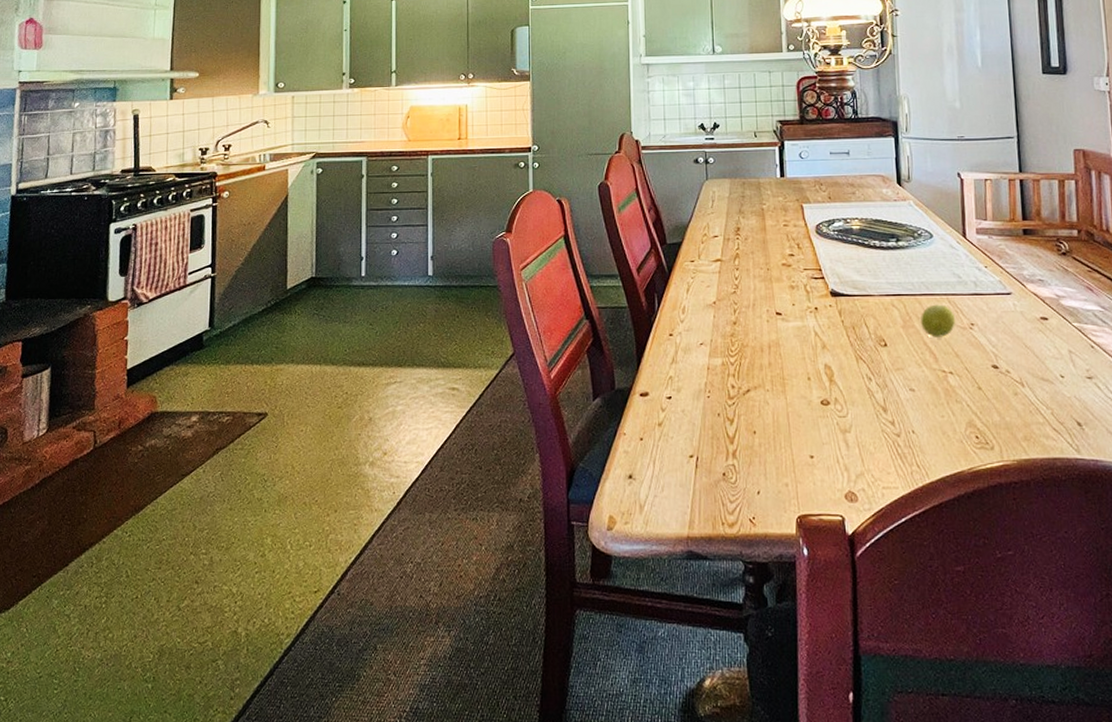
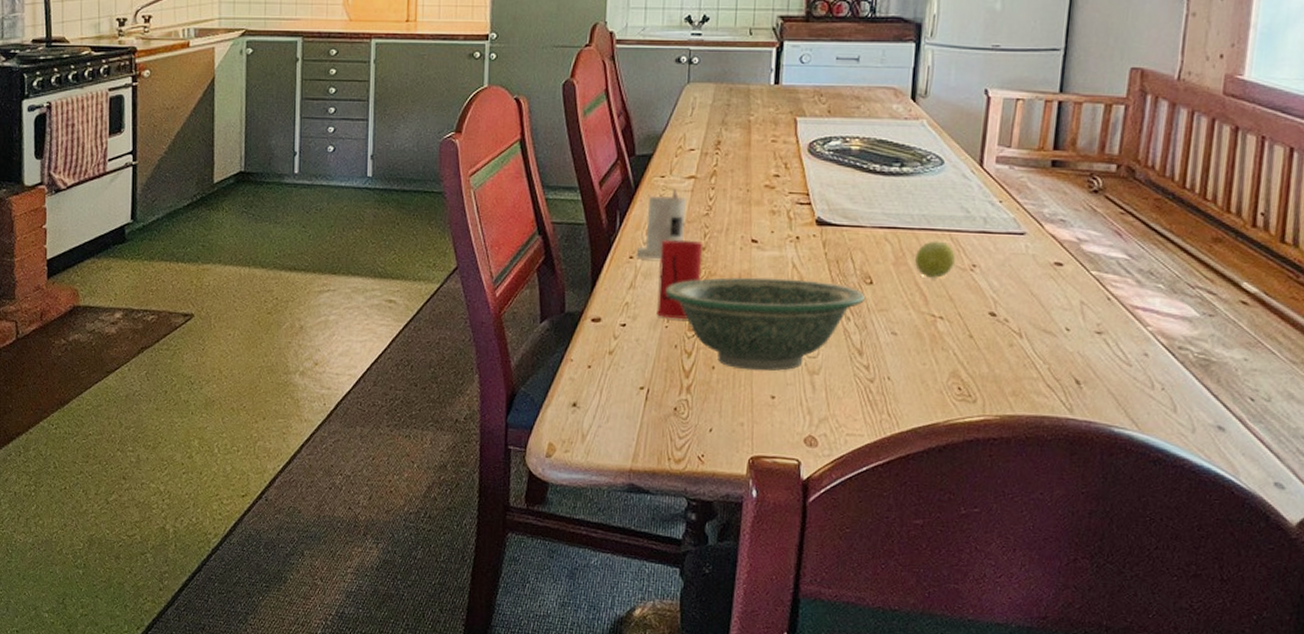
candle: none [675,271,716,336] -> present [636,188,686,260]
cup: none [696,317,735,390] -> present [657,240,704,319]
bowl: none [704,346,882,433] -> present [665,276,865,372]

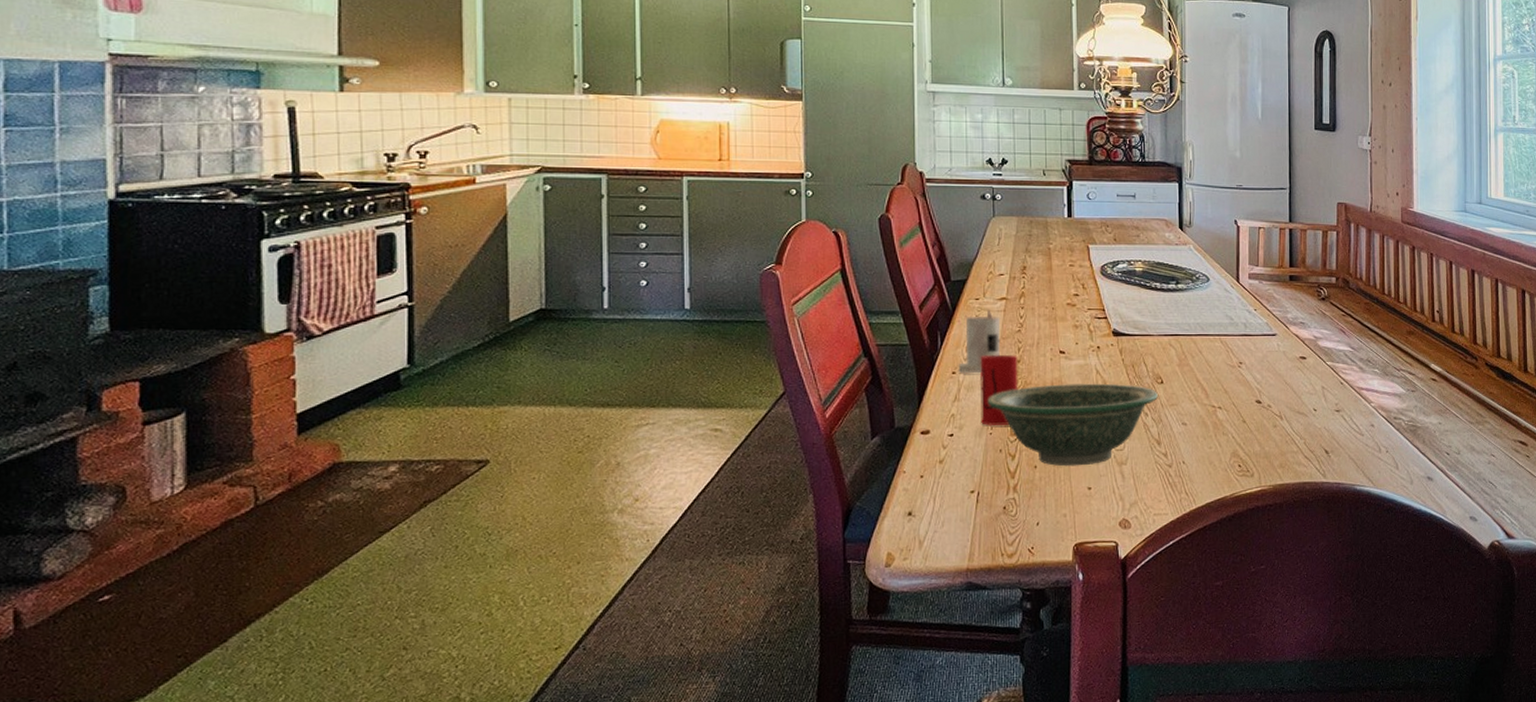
fruit: present [915,241,956,278] -> none [1195,344,1227,375]

